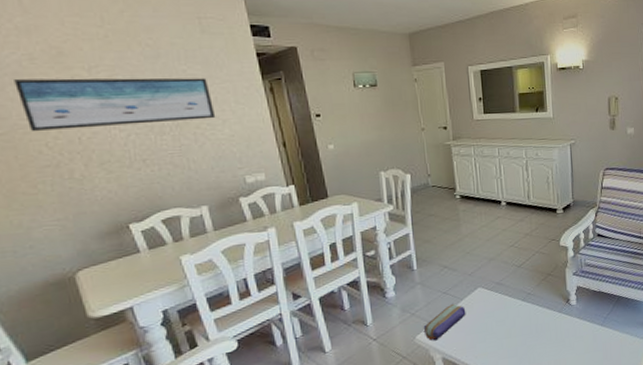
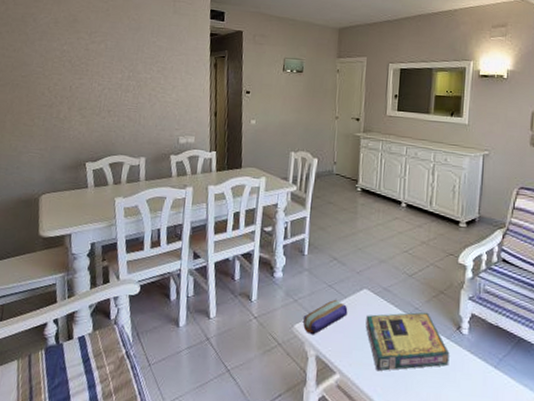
wall art: present [14,78,216,132] -> none [41,37,169,84]
video game box: none [484,294,563,355] -> present [365,311,450,371]

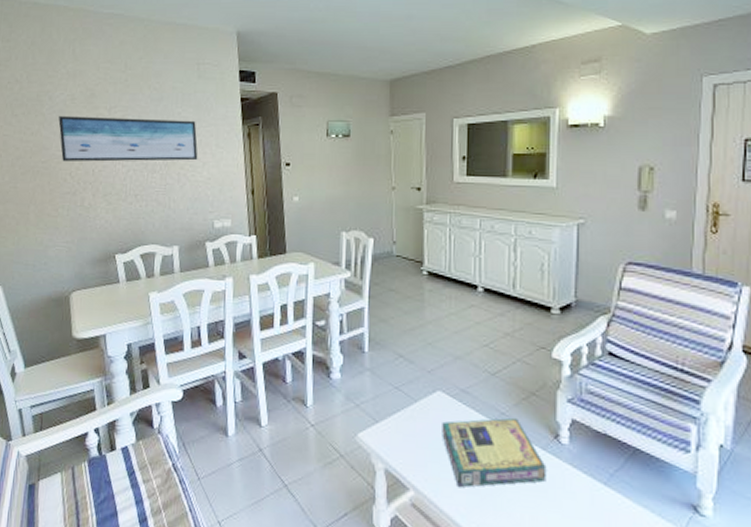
wall art: none [41,37,169,84] -> present [58,116,198,162]
pencil case: present [302,299,348,335] -> none [367,403,420,445]

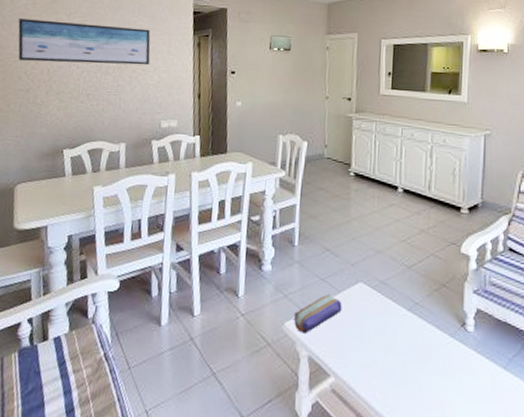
pencil case: none [367,403,420,445] -> present [293,294,342,334]
video game box: present [442,417,547,487] -> none [362,307,454,373]

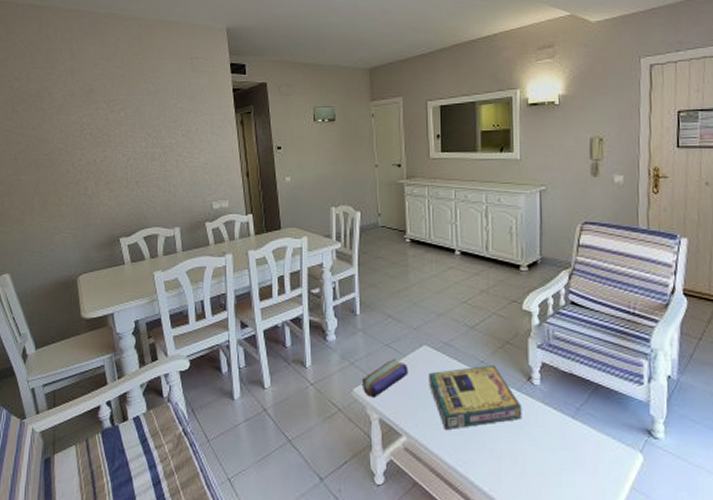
wall art: present [18,19,151,66] -> none [59,110,195,154]
video game box: none [362,307,454,373] -> present [429,364,522,429]

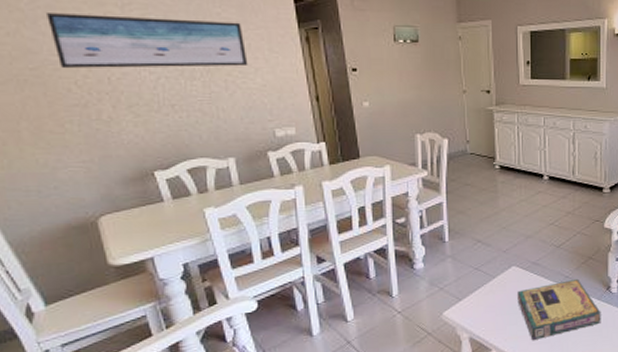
wall art: none [59,110,195,154] -> present [47,13,248,69]
pencil case: present [361,358,408,398] -> none [451,280,498,319]

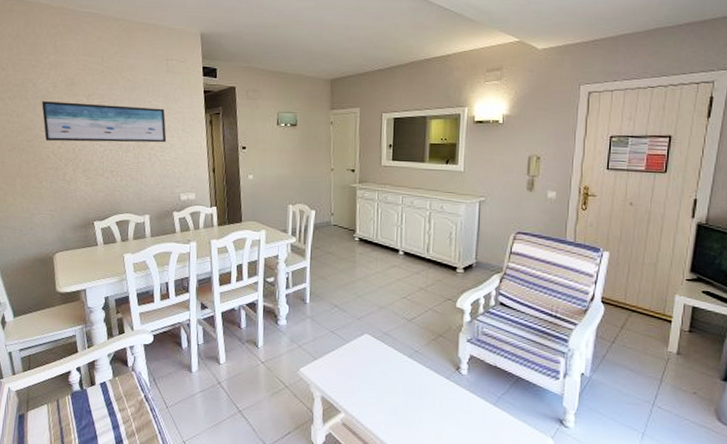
video game box: present [517,278,601,340] -> none [368,354,450,409]

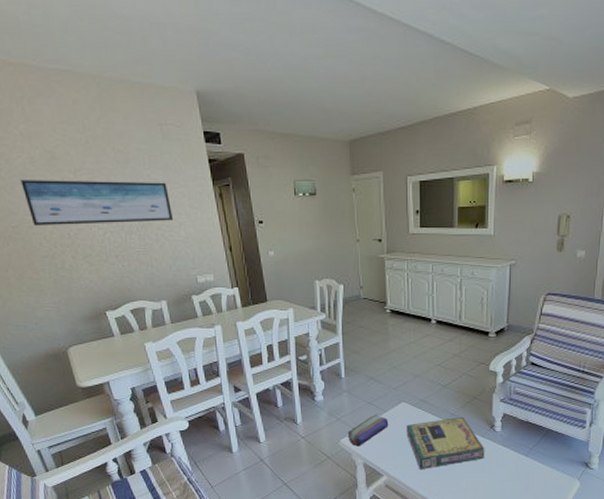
pencil case: none [307,344,350,378] -> present [347,414,389,447]
video game box: none [368,354,450,409] -> present [406,416,485,469]

